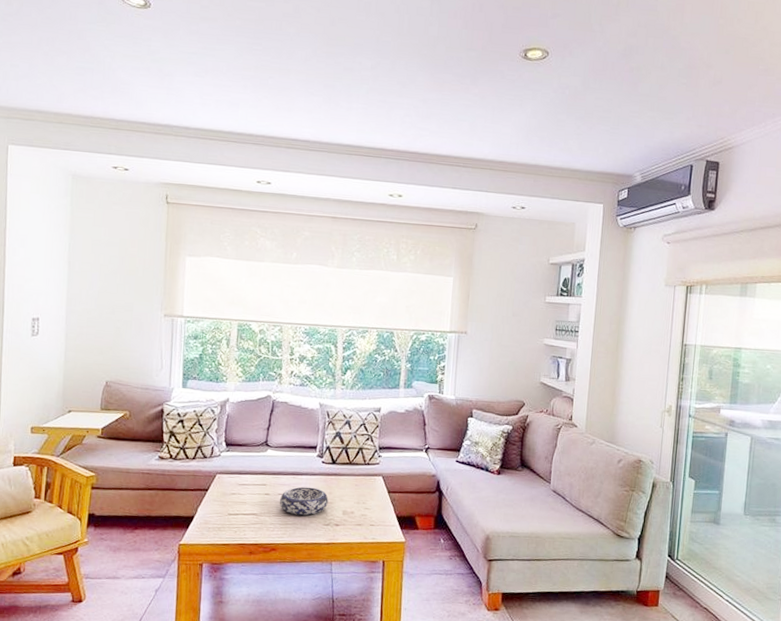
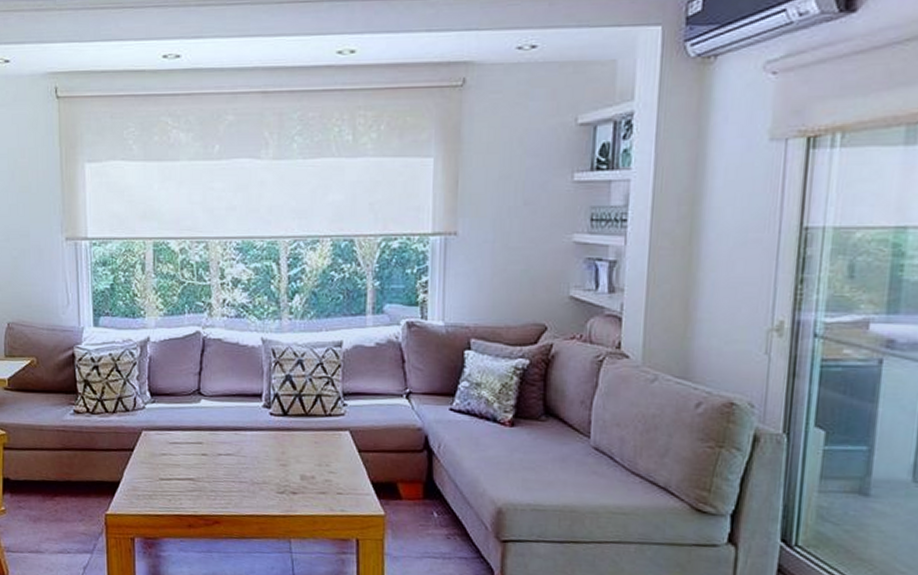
decorative bowl: present [279,487,329,516] -> none [219,445,281,481]

